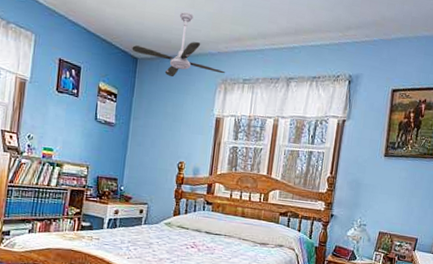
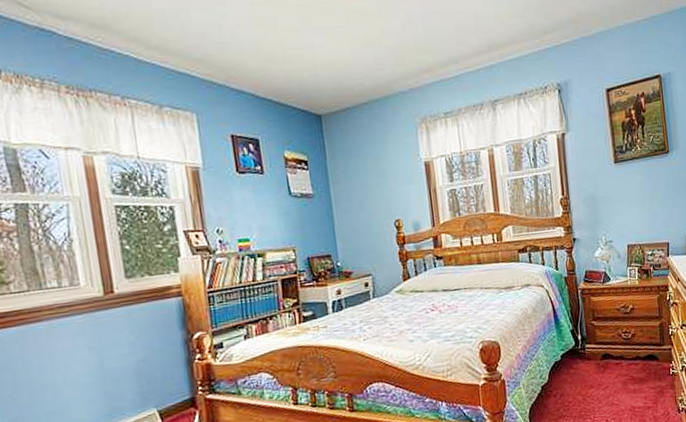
ceiling fan: present [132,11,225,77] -> none [311,51,422,128]

